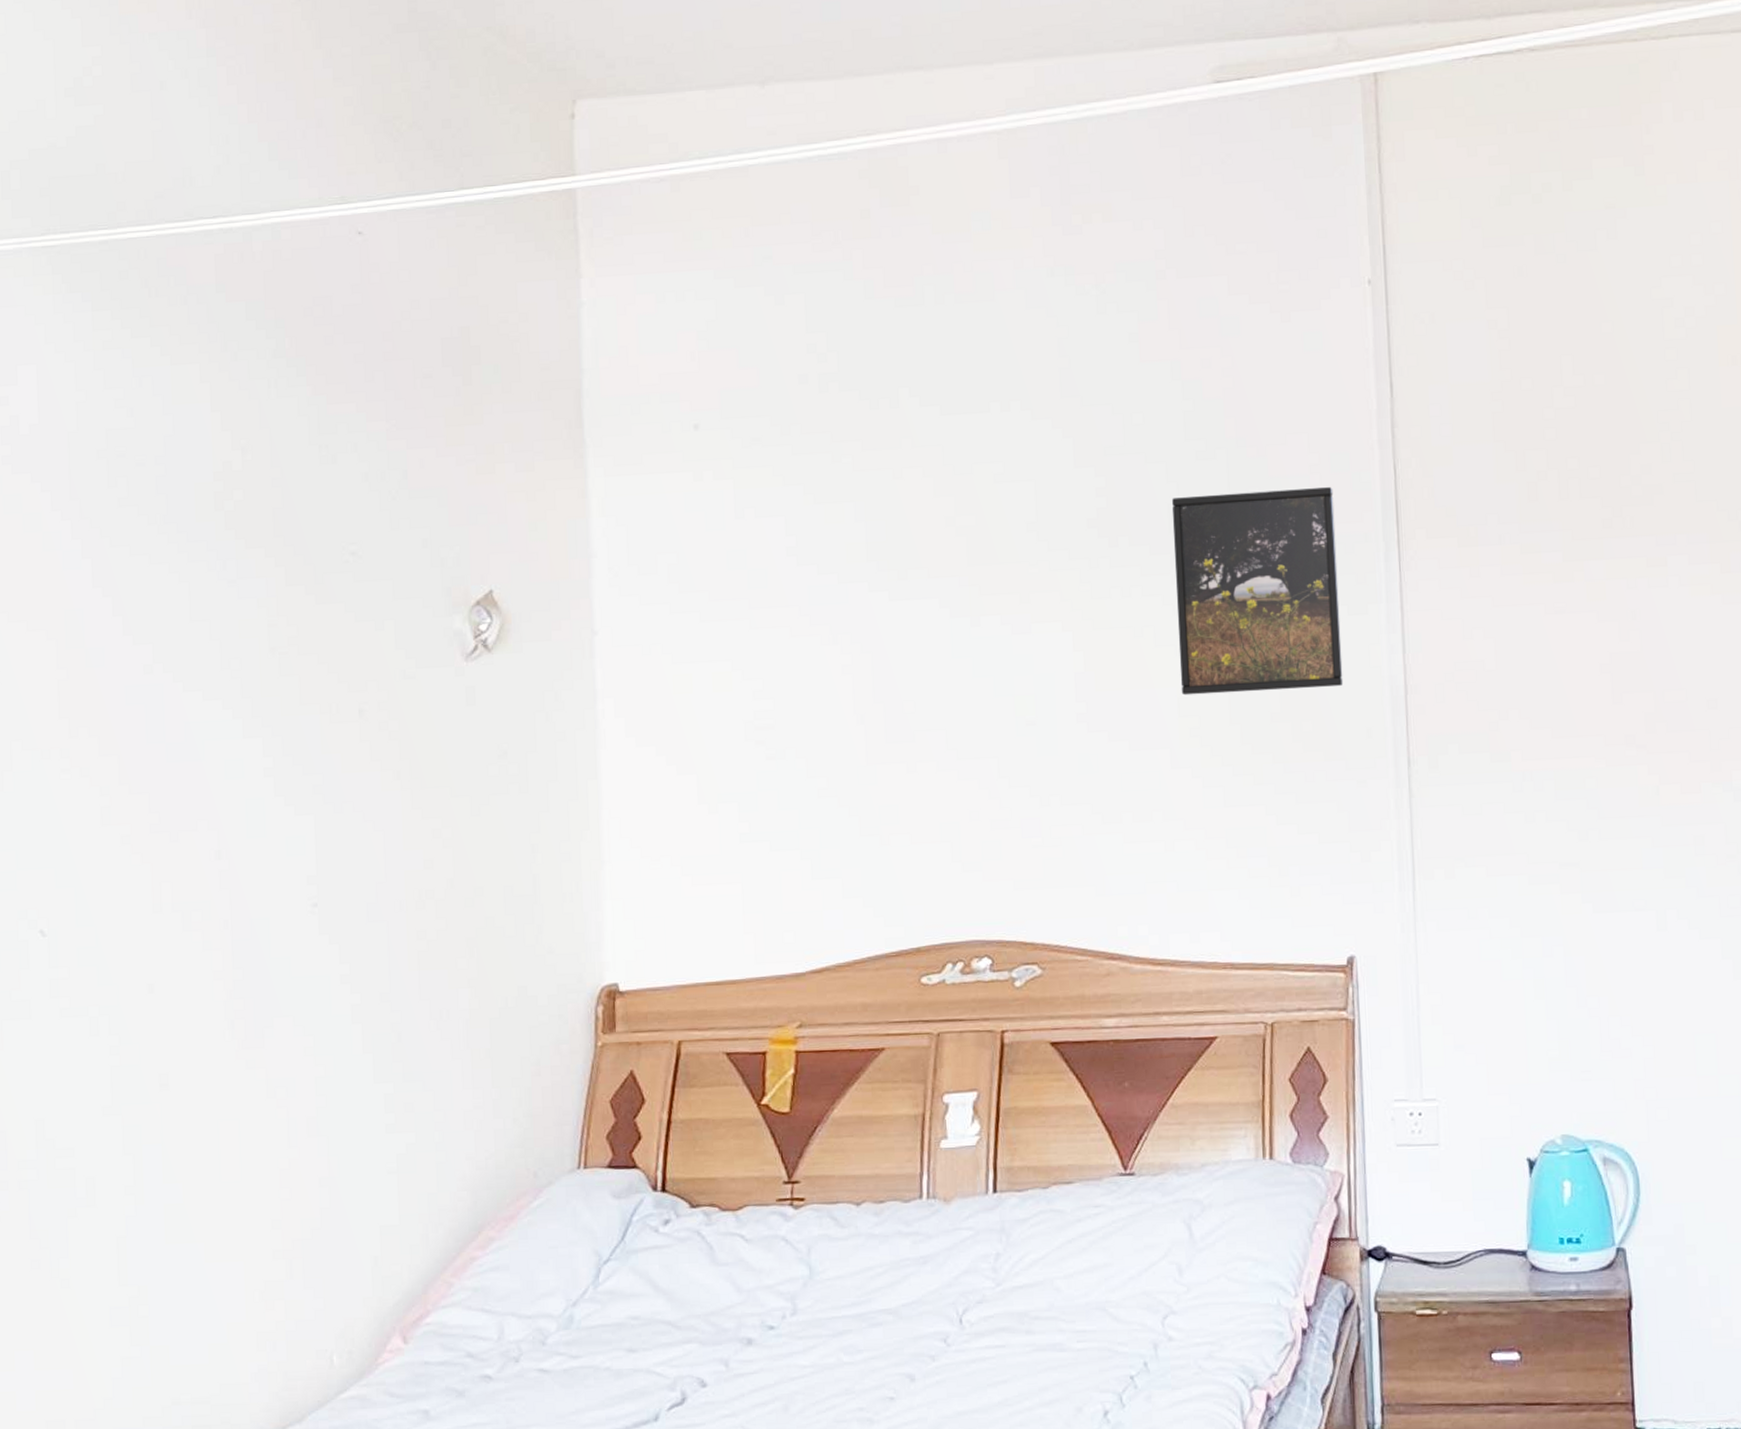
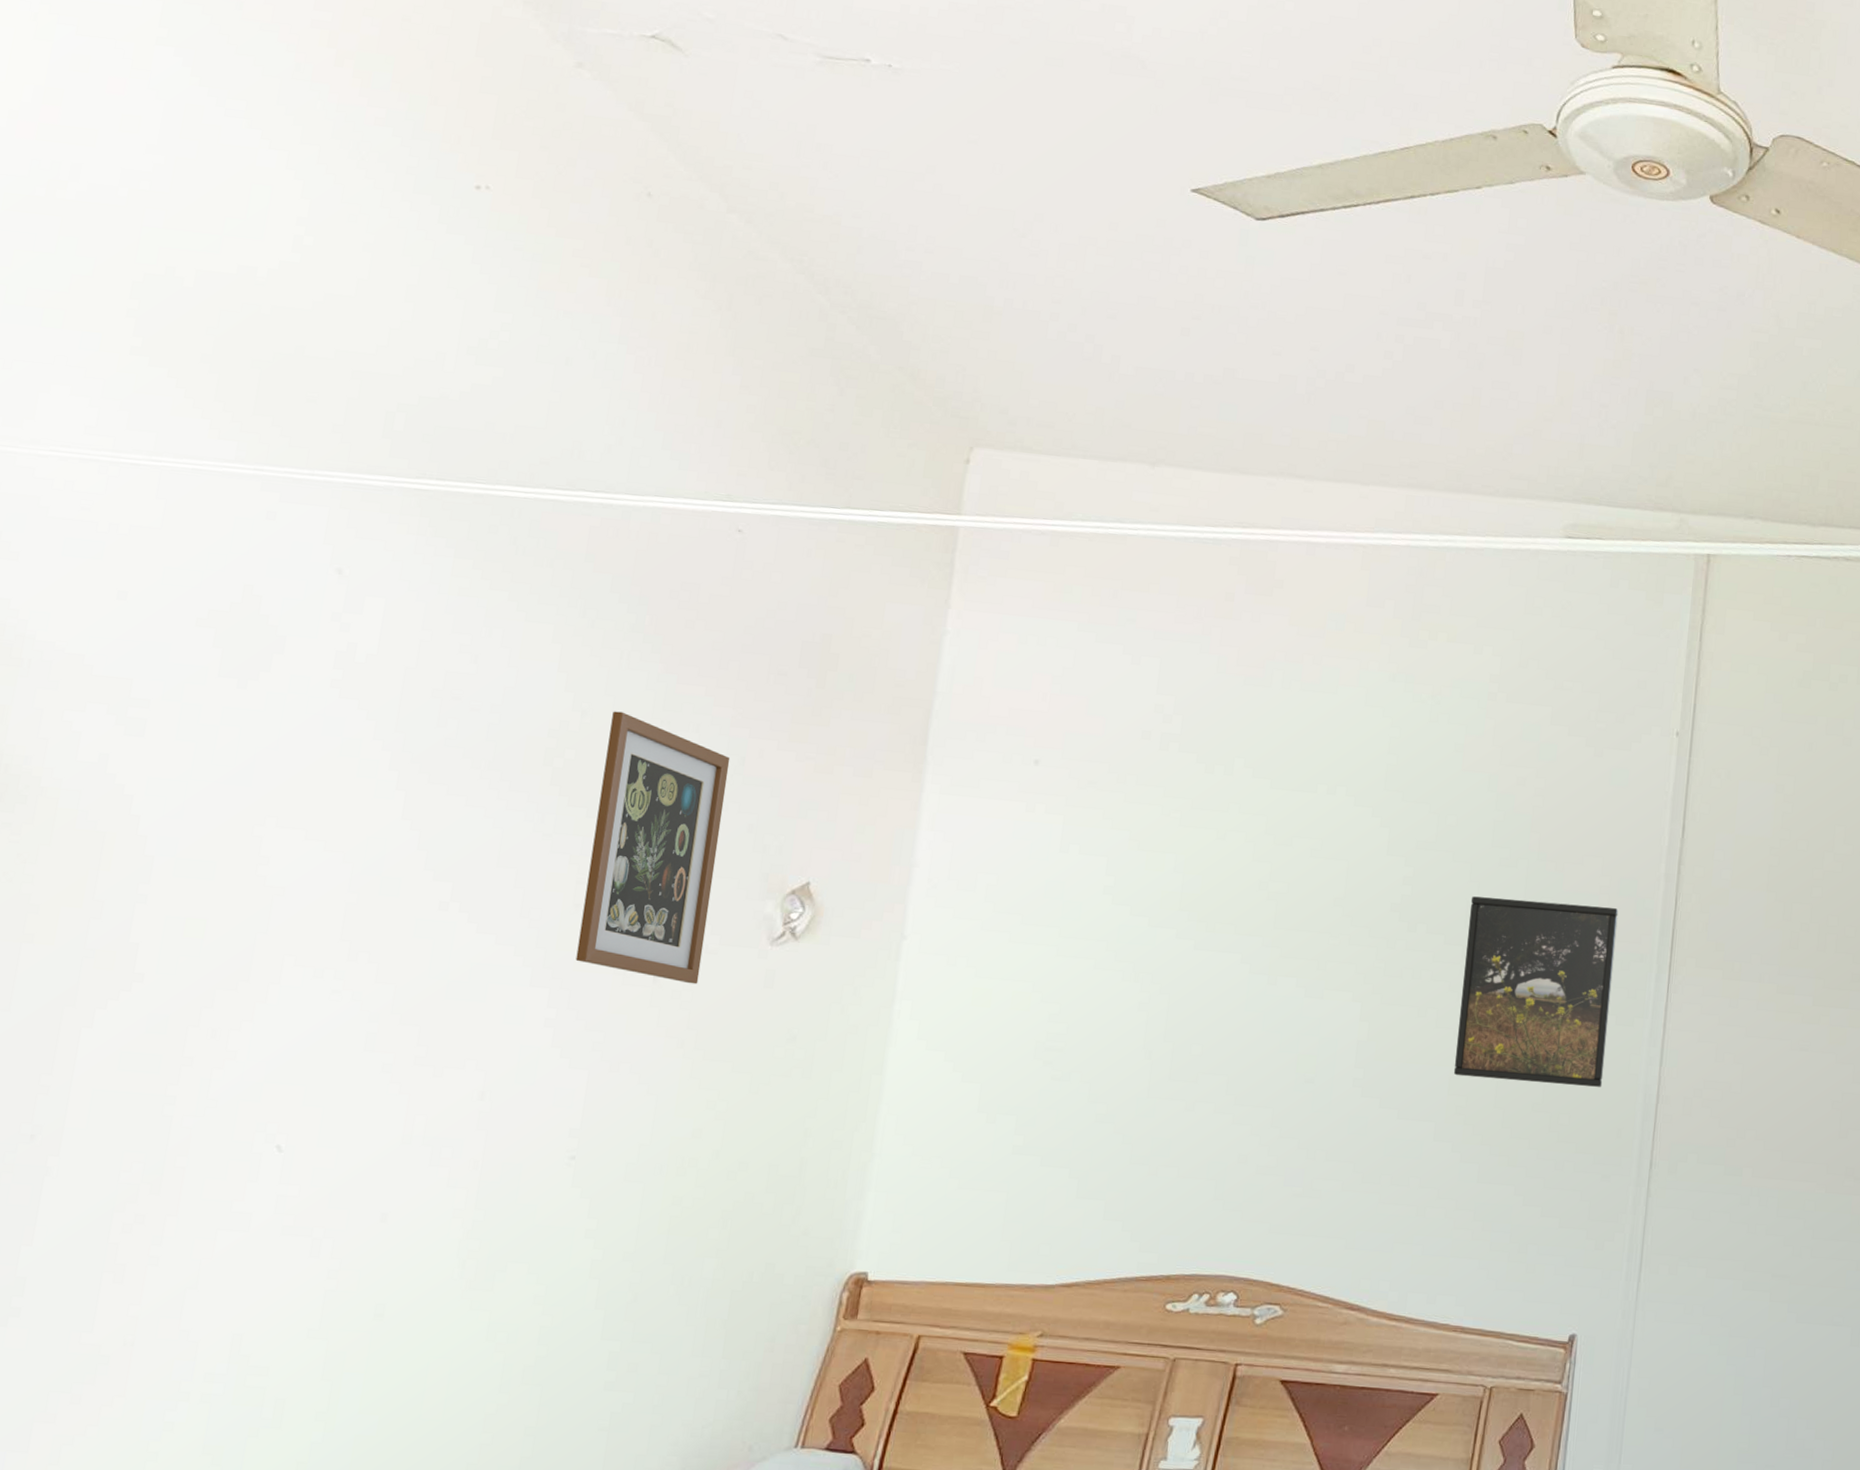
picture frame: none [271,443,403,713] -> present [575,711,731,984]

